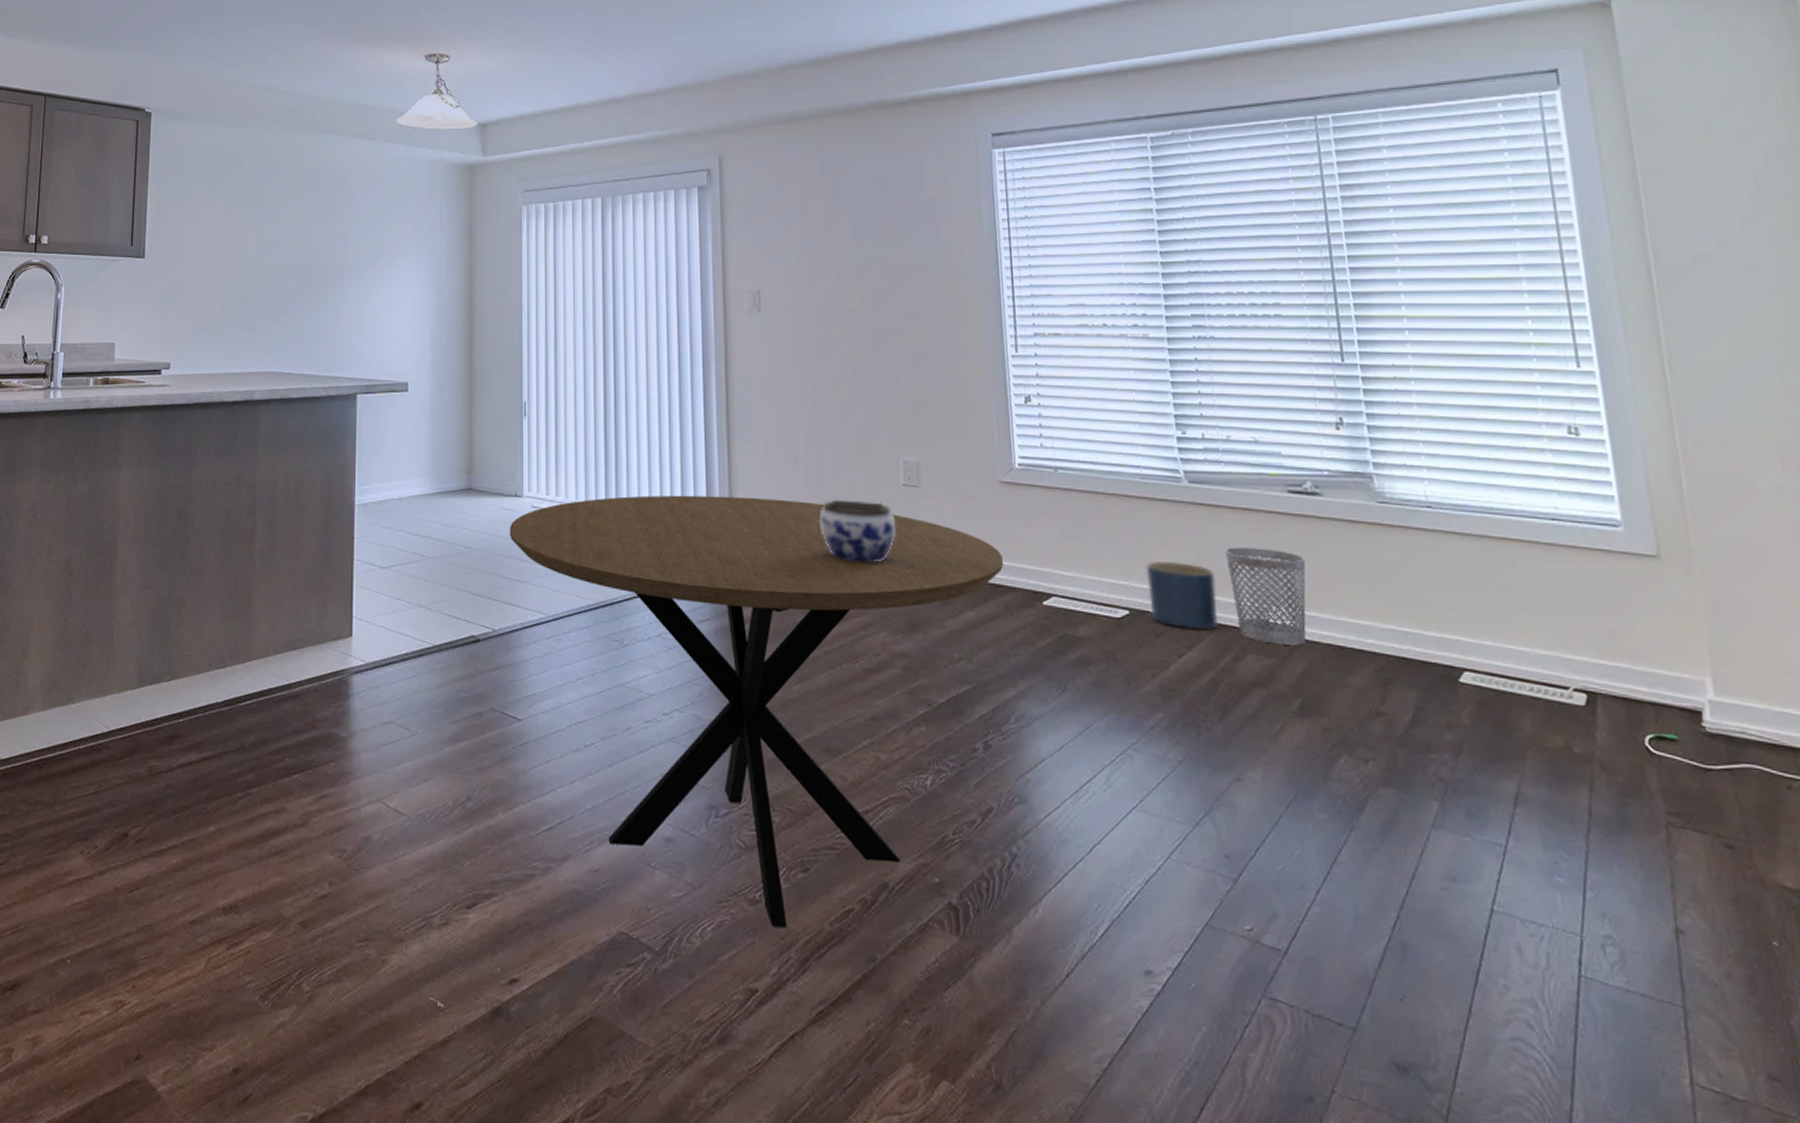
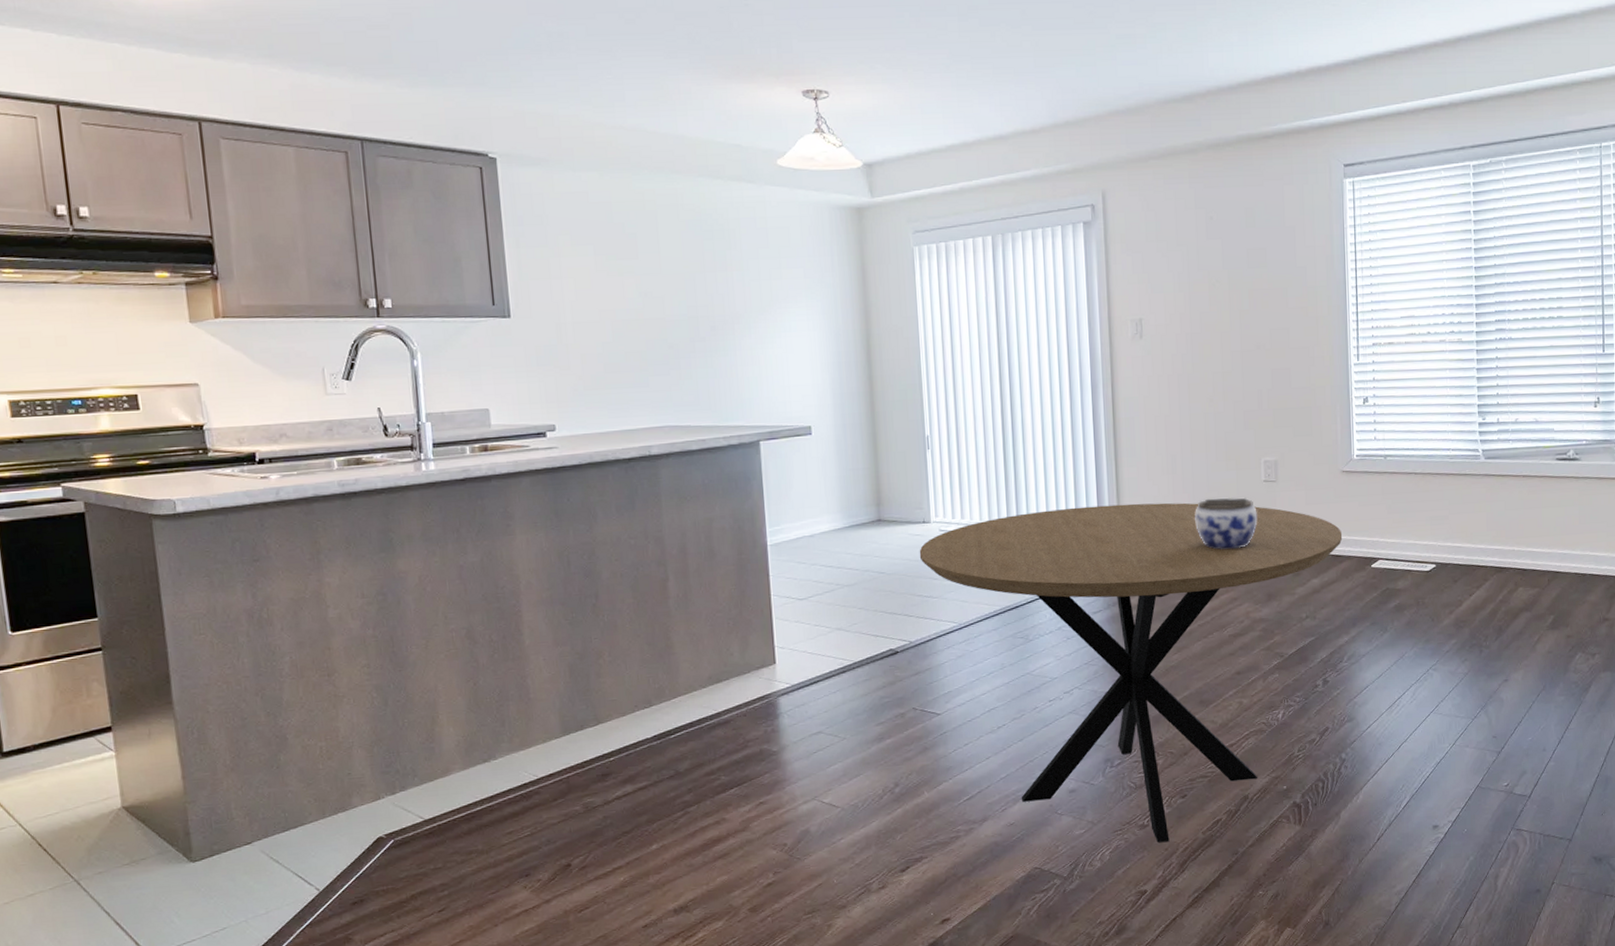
planter: present [1145,561,1219,629] -> none [1449,522,1500,573]
wastebasket: present [1225,547,1307,645] -> none [1508,505,1565,578]

